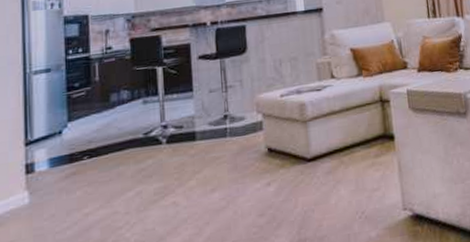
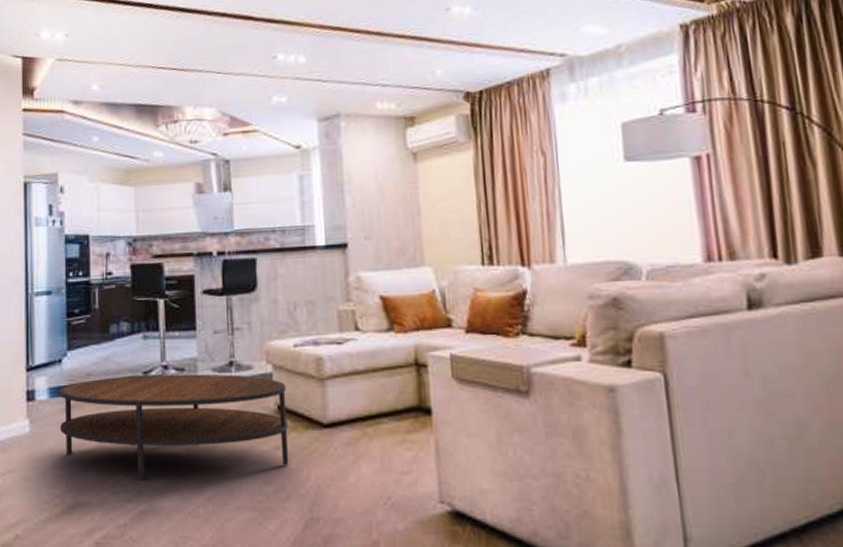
coffee table: none [60,125,279,232] -> present [60,374,289,481]

